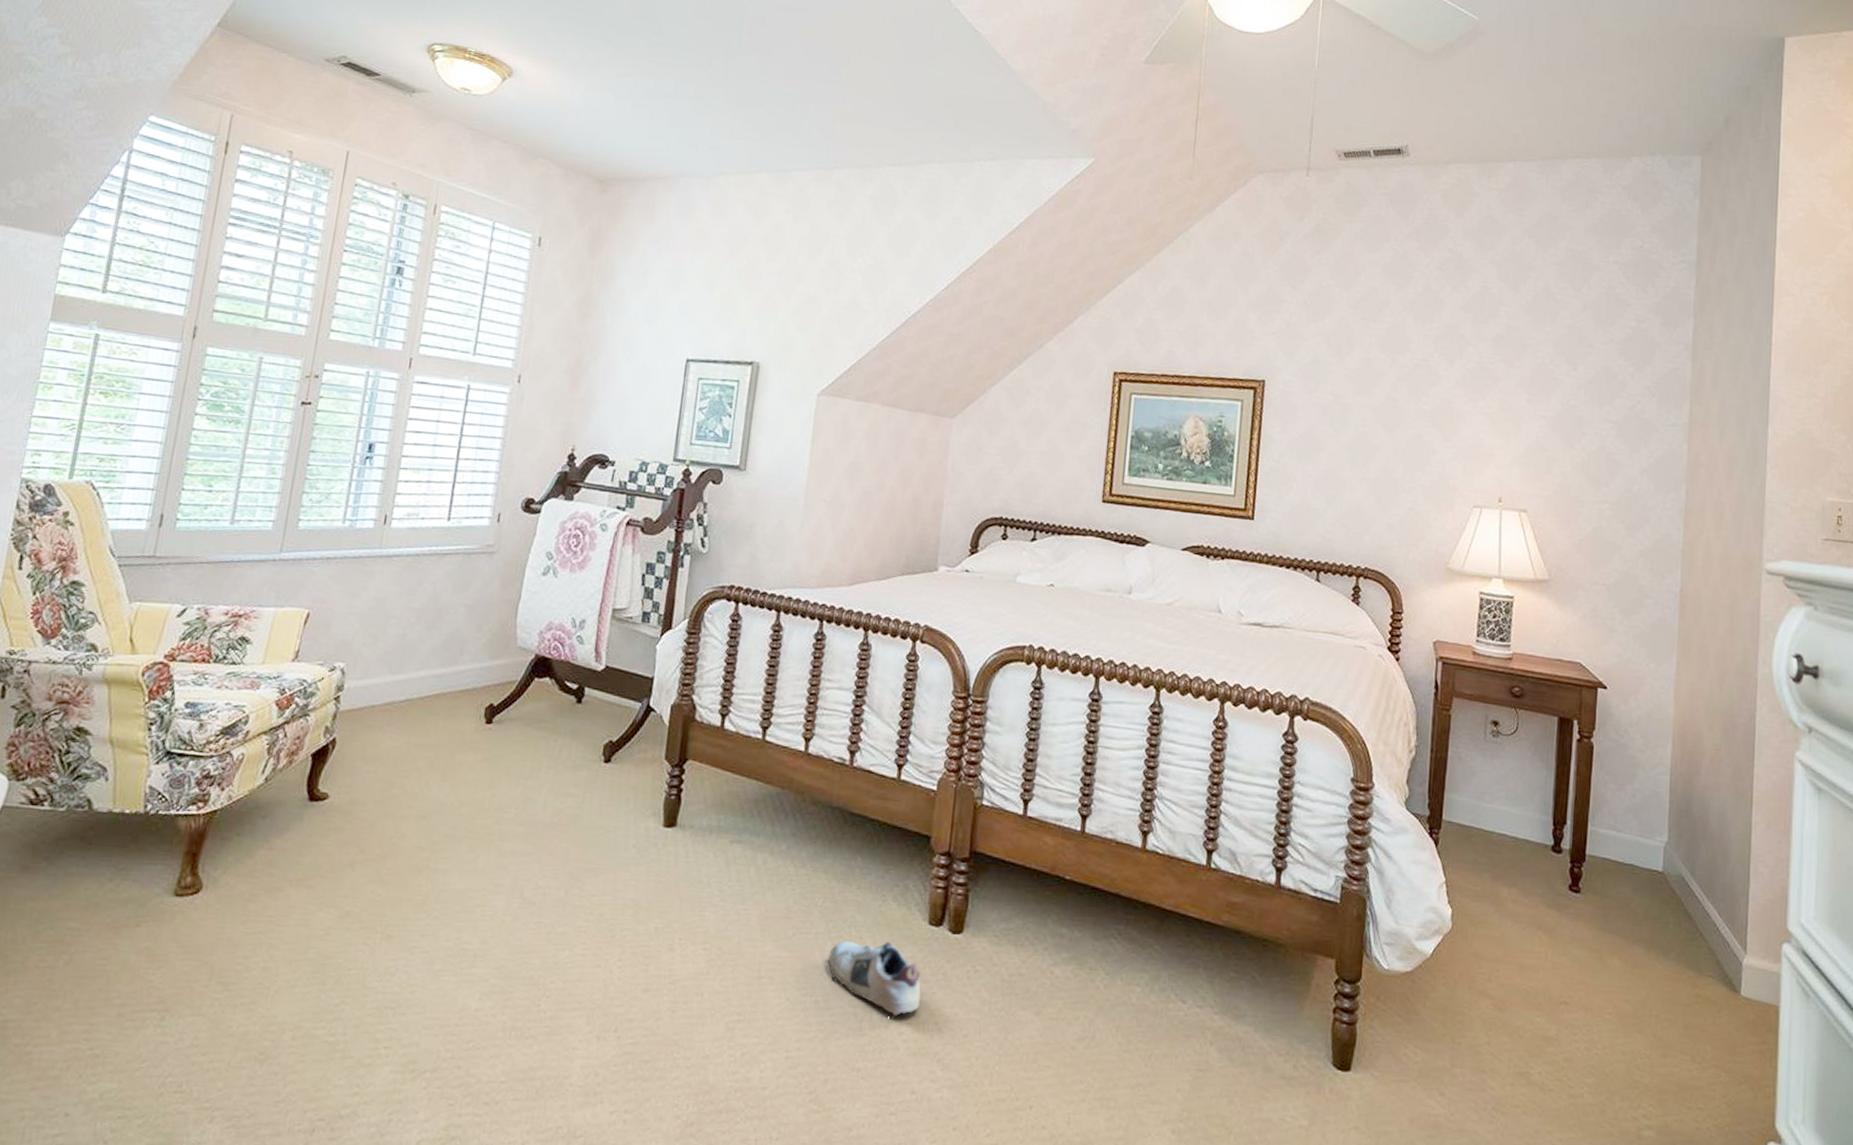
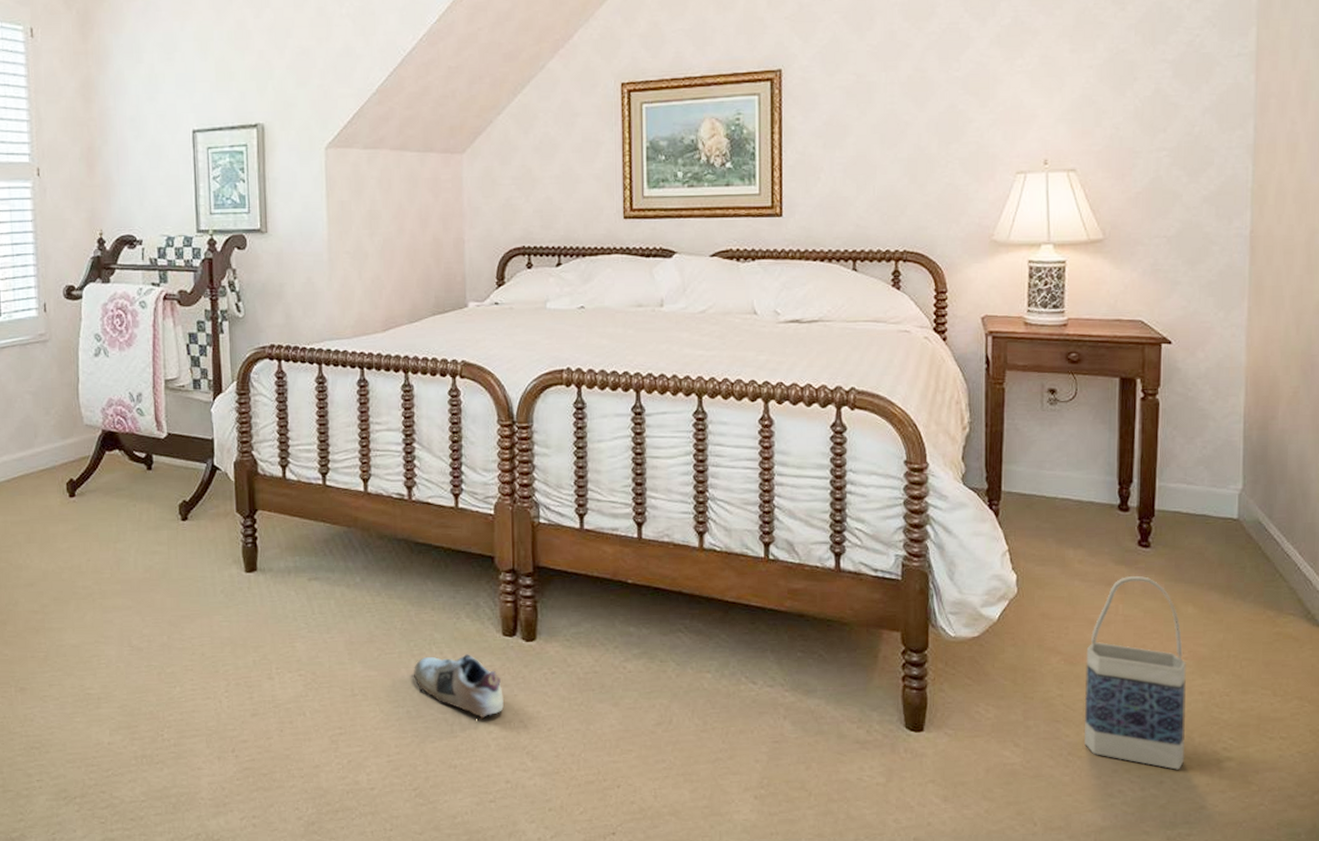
bag: none [1509,921,1610,1135] -> present [1084,576,1186,770]

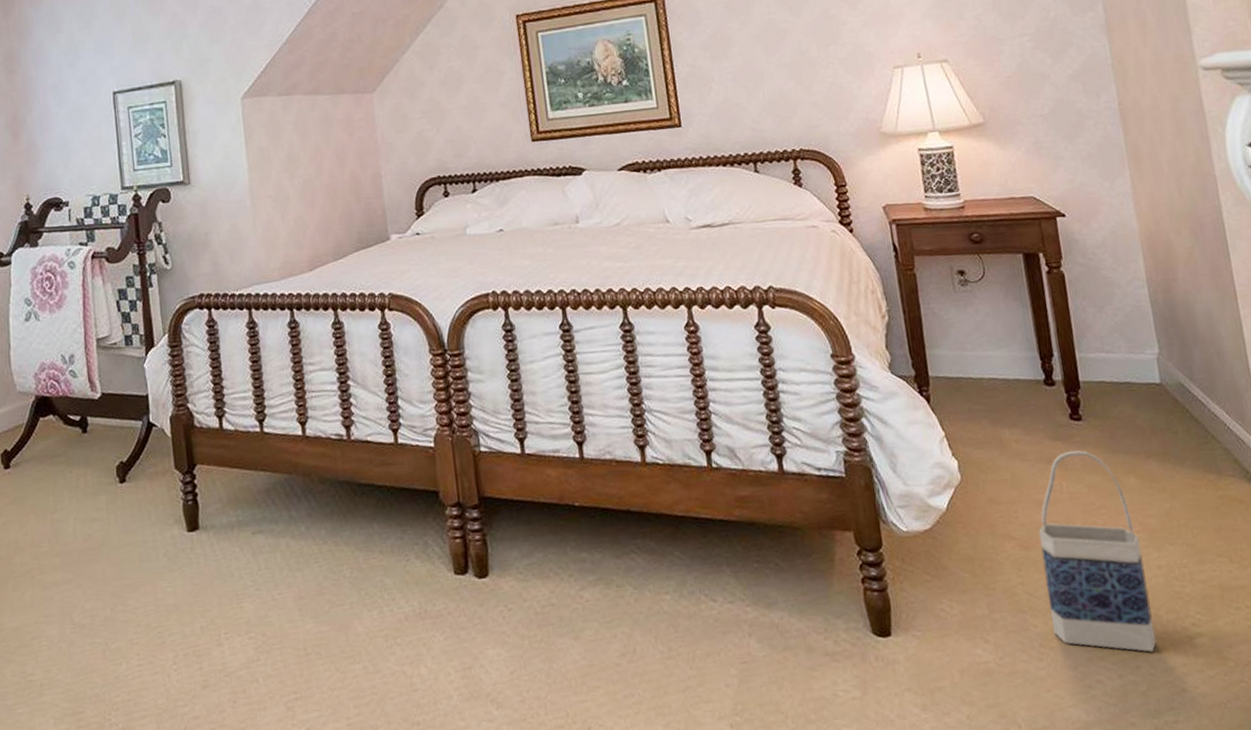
shoe: present [414,654,504,721] -> none [367,598,463,671]

